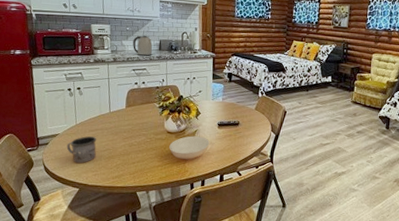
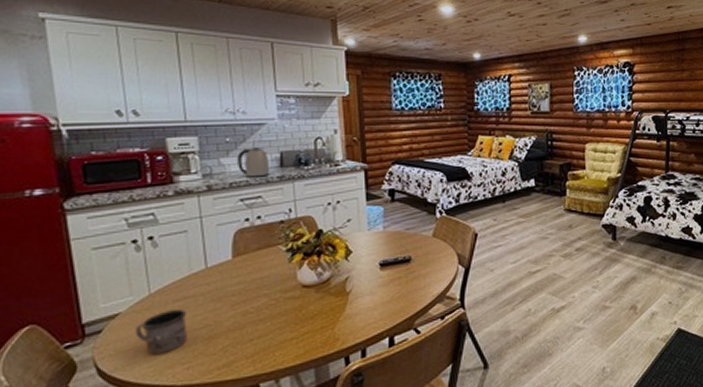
bowl: present [169,136,210,160] -> none [307,285,370,324]

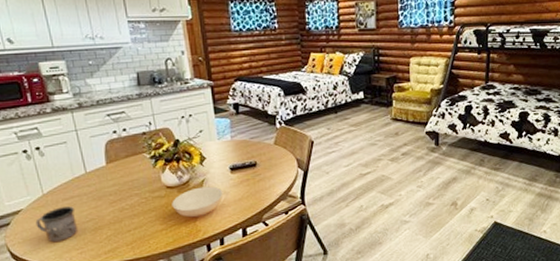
kettle: present [237,148,270,179] -> none [100,69,130,97]
bowl: none [307,285,370,324] -> present [172,186,223,218]

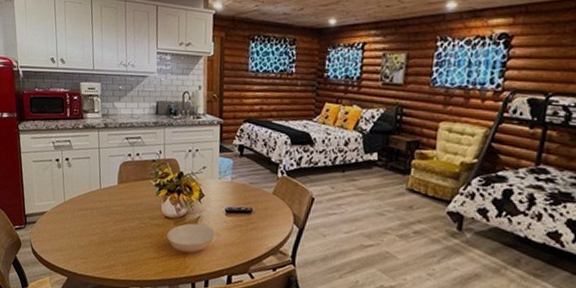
mug: present [35,206,79,243] -> none [54,216,87,249]

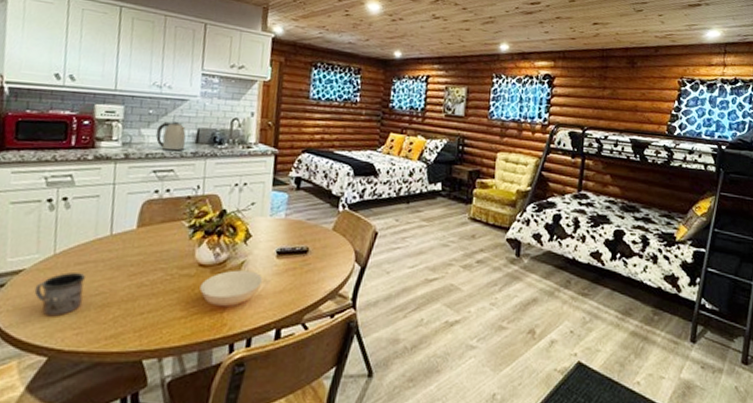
mug: none [54,216,87,249] -> present [34,272,86,317]
kettle: none [125,96,149,123] -> present [156,121,186,153]

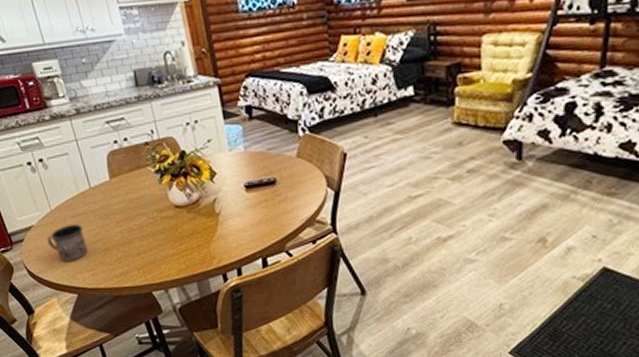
kettle: present [156,121,186,153] -> none [95,67,128,101]
bowl: present [199,270,263,308] -> none [181,207,239,243]

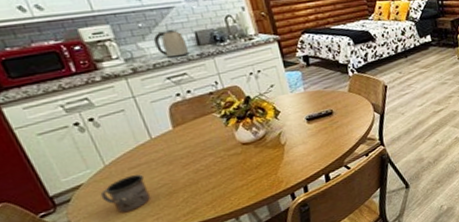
kettle: none [95,67,128,101] -> present [153,30,190,59]

